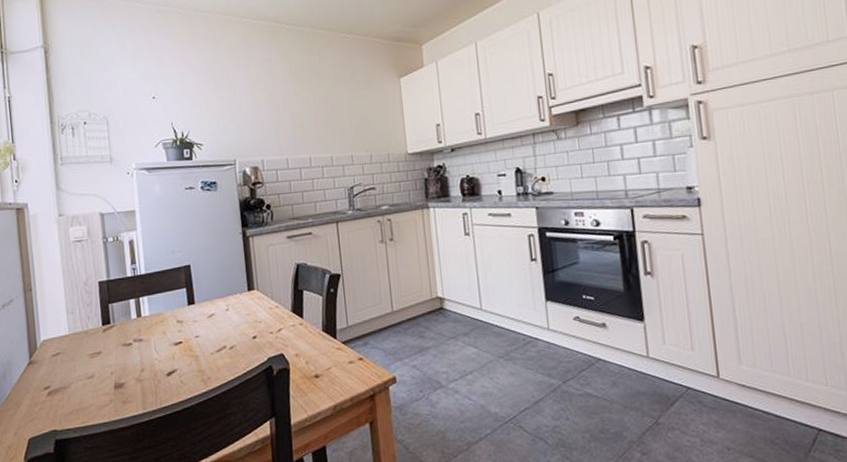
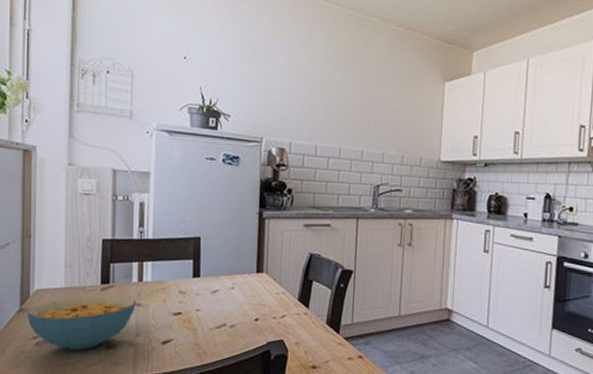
cereal bowl: none [37,333,138,395] -> present [27,295,136,351]

